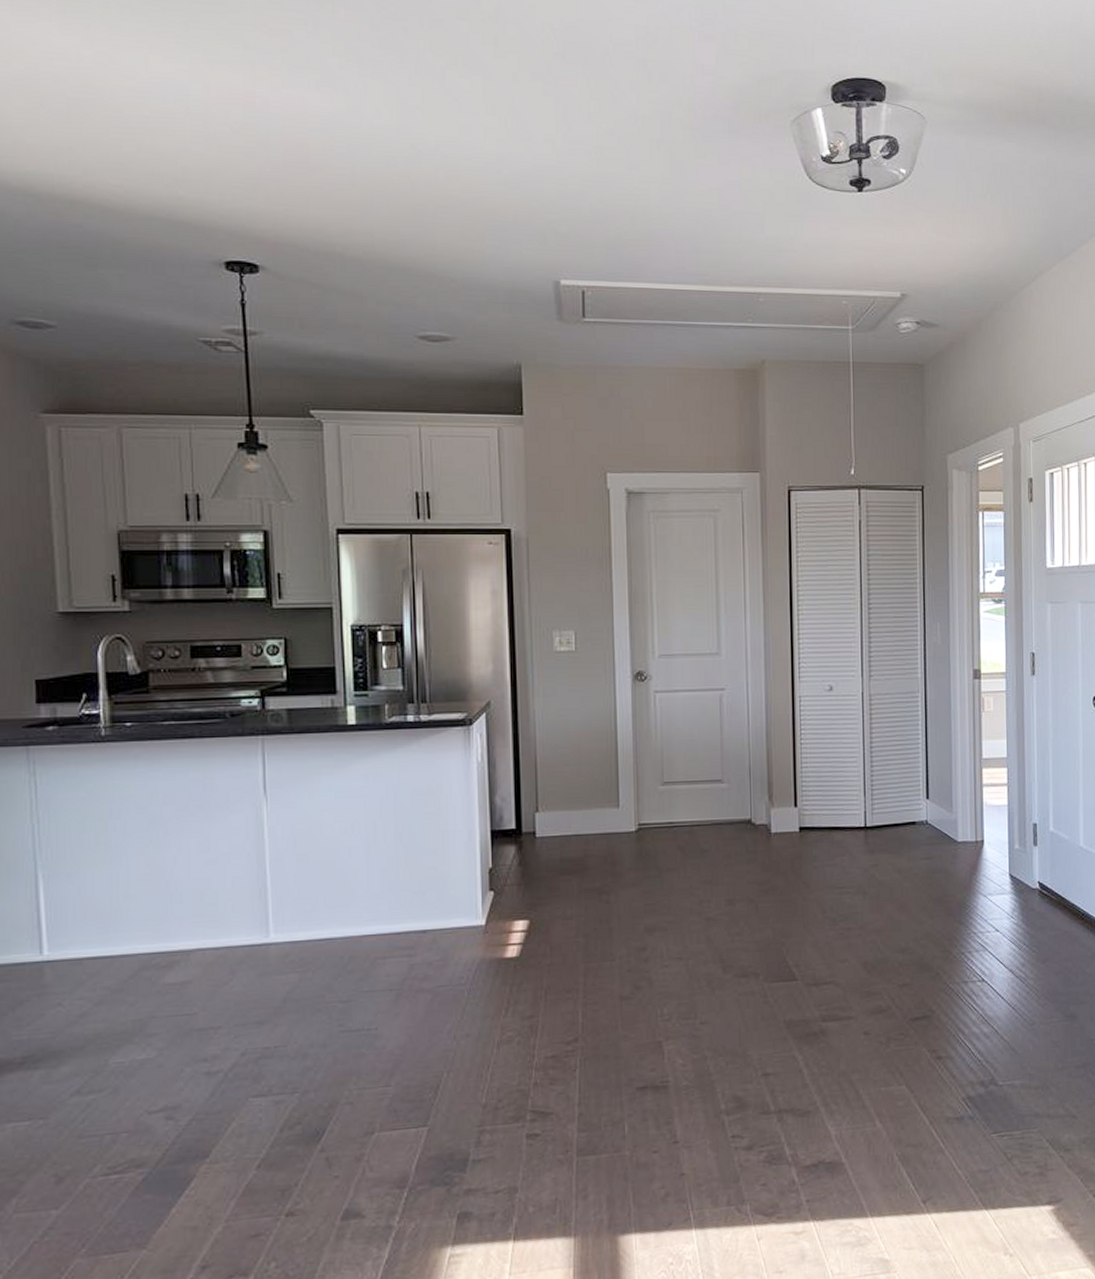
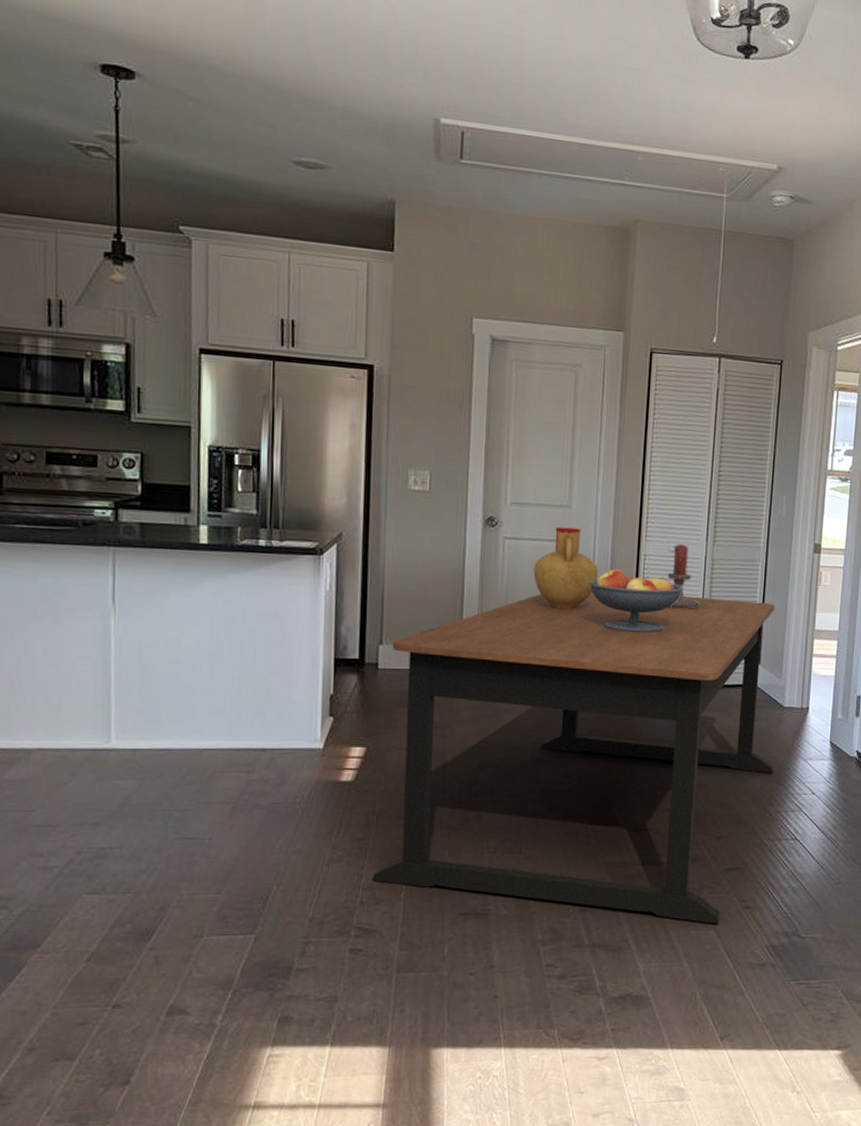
dining table: none [546,734,954,1079] -> present [373,592,775,924]
vase: none [687,675,754,760] -> present [533,526,599,610]
fruit bowl: none [744,713,842,777] -> present [588,568,683,633]
candle holder: none [824,682,862,749] -> present [667,544,701,609]

